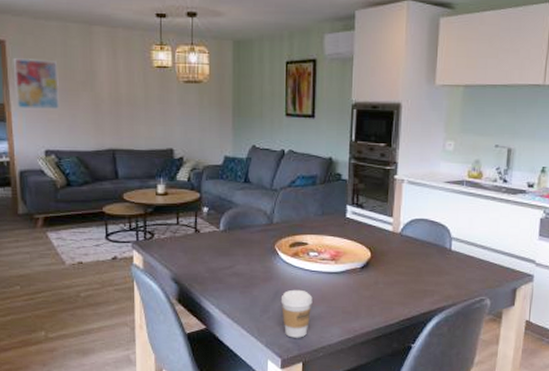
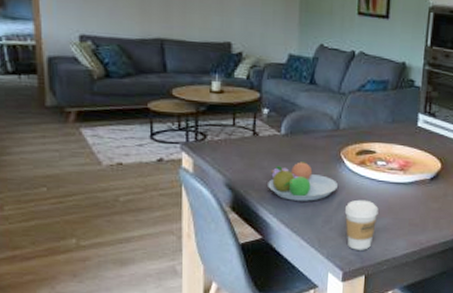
fruit bowl: none [210,254,273,292] -> present [268,160,338,201]

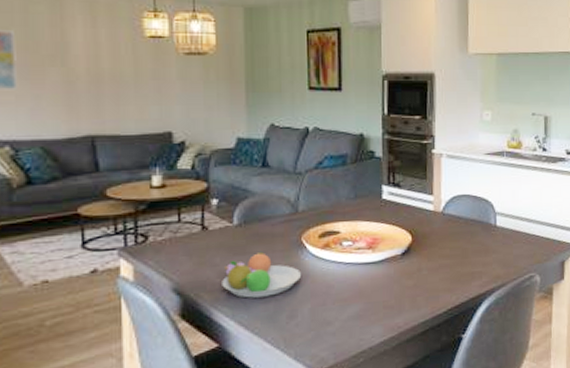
coffee cup: present [344,199,379,250] -> none [311,286,349,345]

